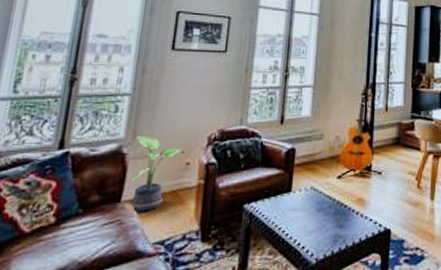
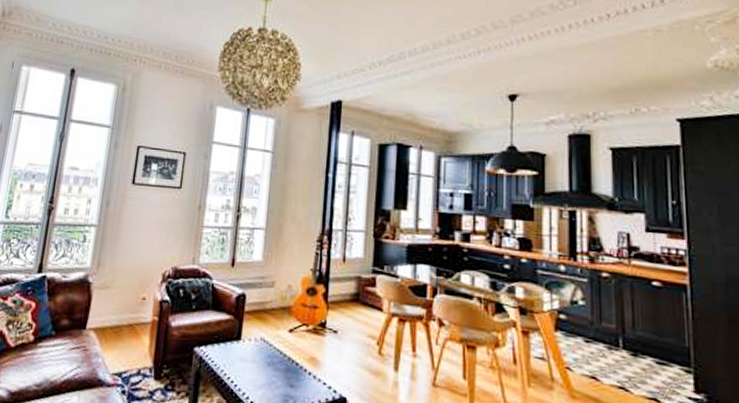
potted plant: present [129,135,184,212] -> none [93,266,141,342]

